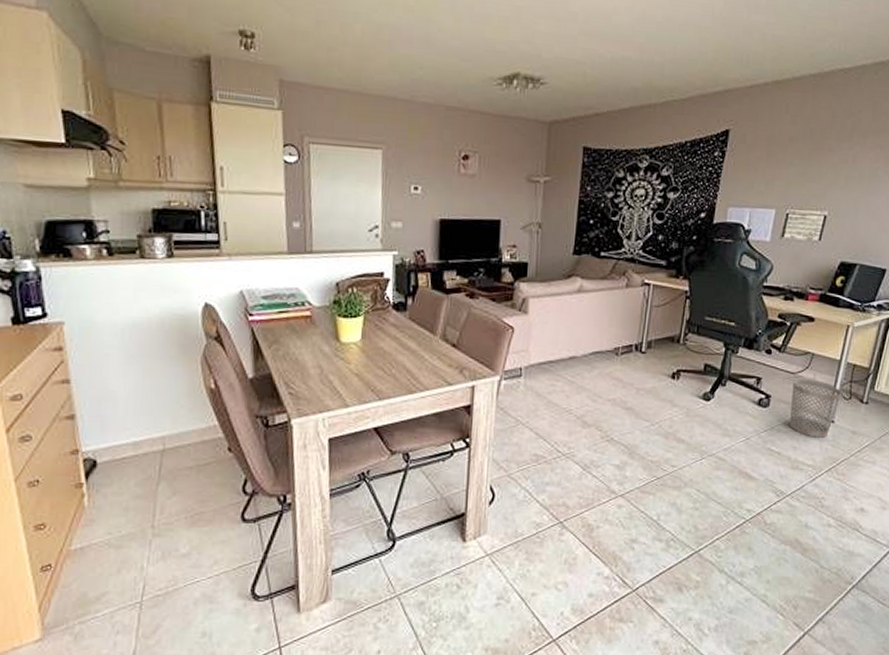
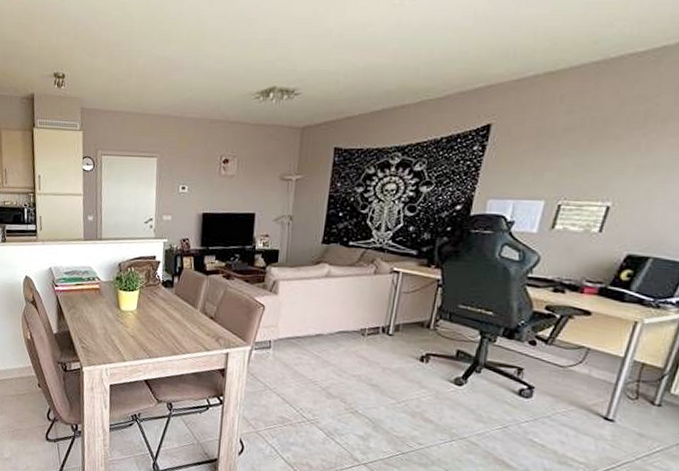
wastebasket: present [790,378,842,438] -> none [557,372,625,437]

